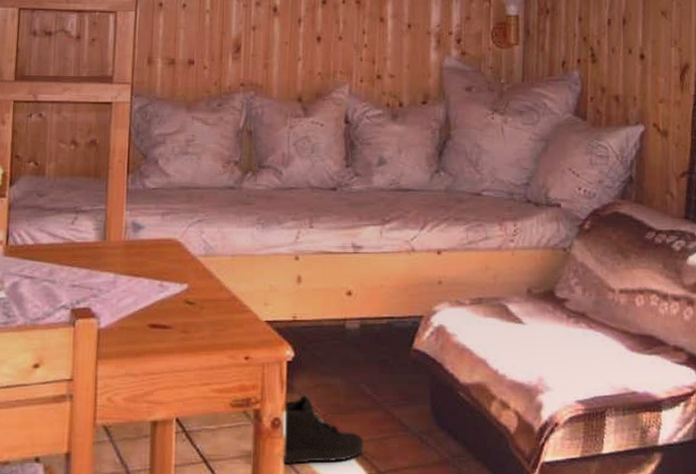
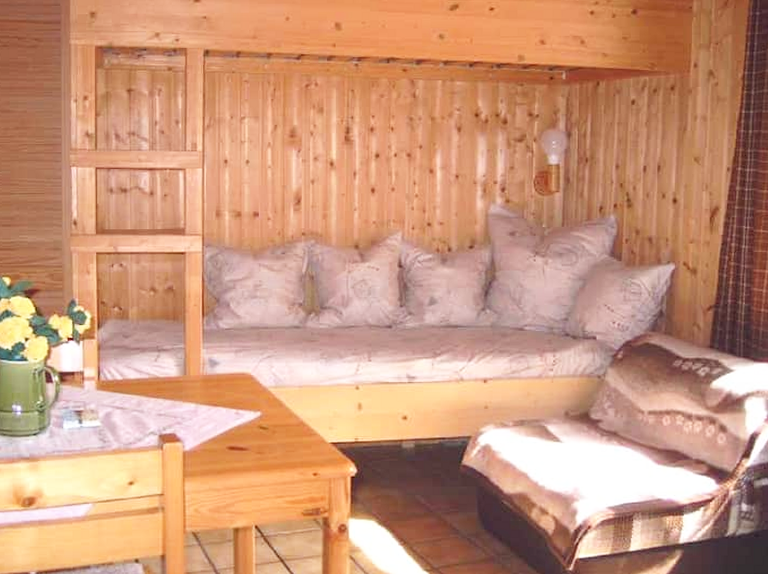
sneaker: present [282,395,364,465] -> none [348,505,420,563]

